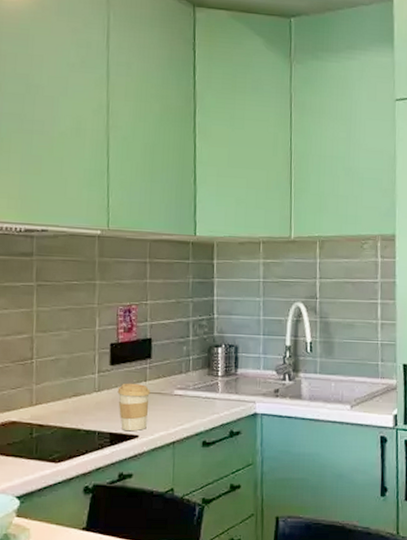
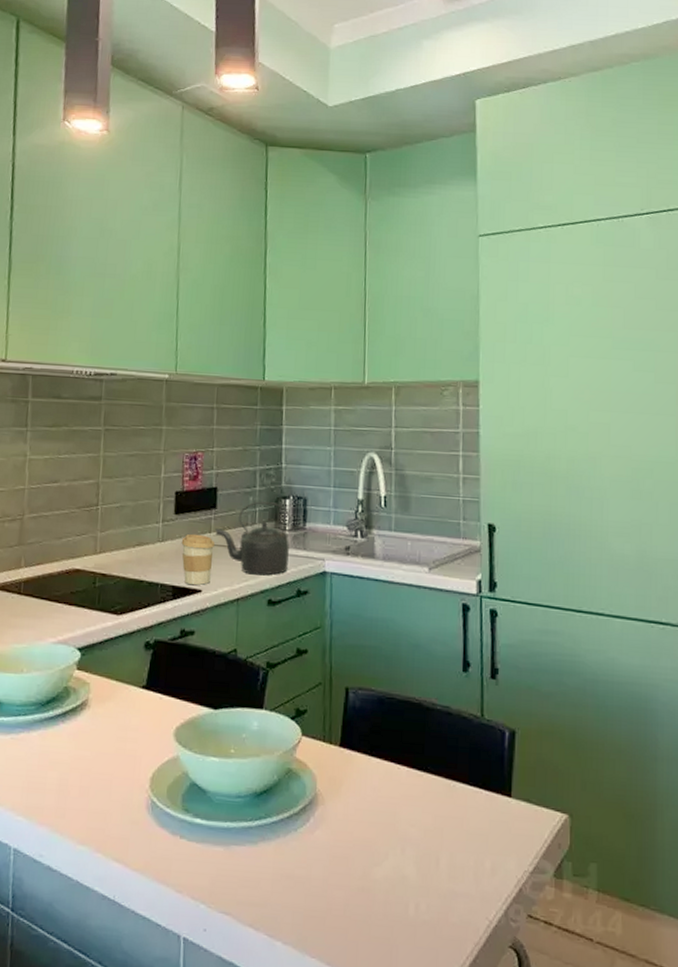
kettle: none [150,350,223,419] -> present [215,501,291,576]

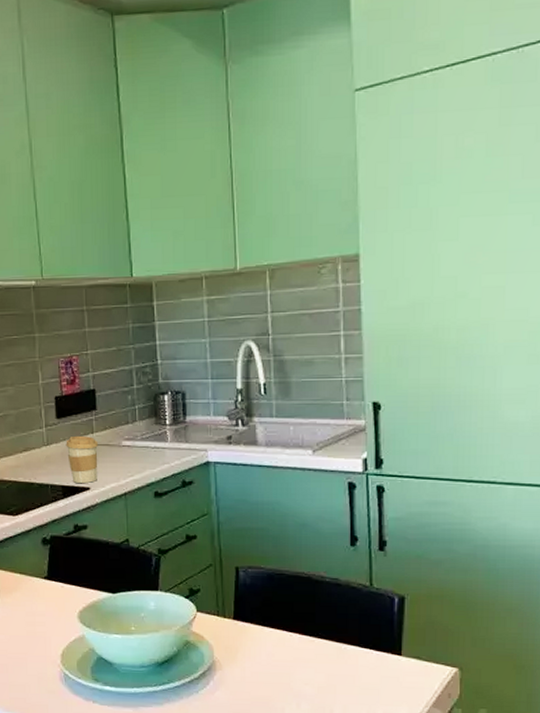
kettle: present [215,501,291,576] -> none [97,399,171,470]

